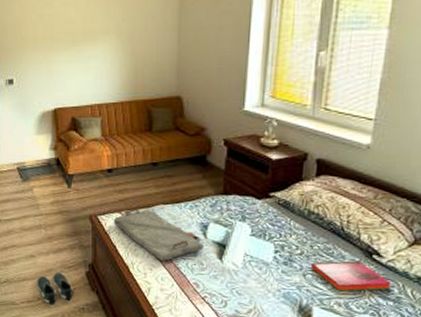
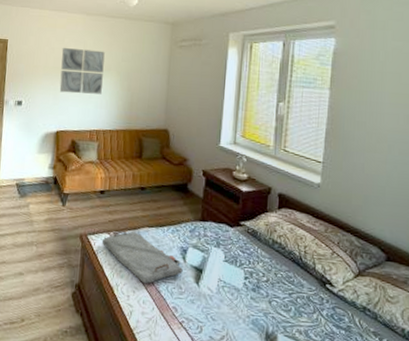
shoe: present [37,273,74,306] -> none [22,292,59,328]
wall art: none [51,12,102,65] -> present [59,47,105,95]
hardback book: present [311,260,392,292] -> none [276,289,343,320]

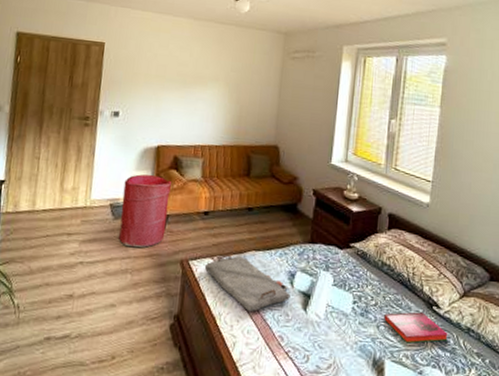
laundry hamper: none [25,156,70,223] -> present [119,174,171,247]
wall art: present [59,47,105,95] -> none [161,53,213,107]
hardback book: none [276,289,343,320] -> present [384,312,448,344]

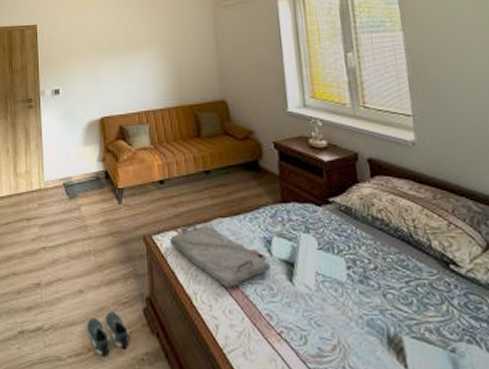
shoe: none [113,325,155,366] -> present [87,312,131,358]
laundry hamper: present [119,174,171,247] -> none [74,148,123,226]
hardback book: present [384,312,448,344] -> none [389,273,480,314]

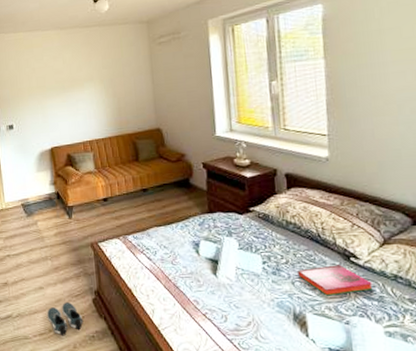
serving tray: present [169,224,271,289] -> none [113,233,198,282]
hardback book: none [389,273,480,314] -> present [298,265,373,296]

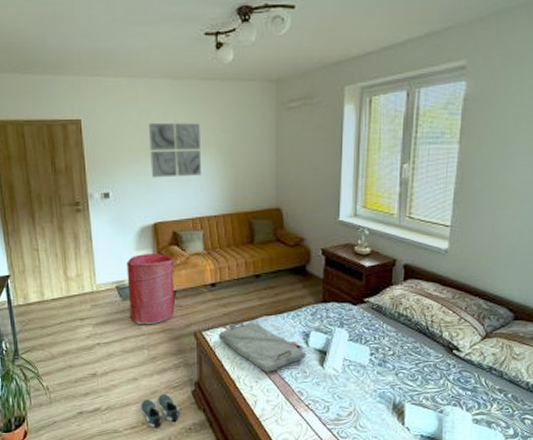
laundry hamper: none [29,173,73,237] -> present [126,253,175,324]
wall art: none [42,62,89,110] -> present [148,122,202,178]
serving tray: none [113,233,198,282] -> present [218,321,306,373]
hardback book: present [298,265,373,296] -> none [402,357,469,387]

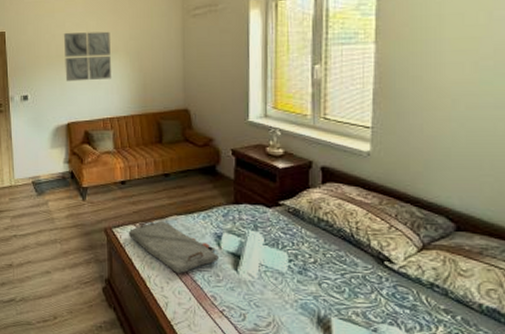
laundry hamper: present [126,253,175,324] -> none [42,150,86,219]
shoe: present [141,394,181,429] -> none [53,289,91,325]

